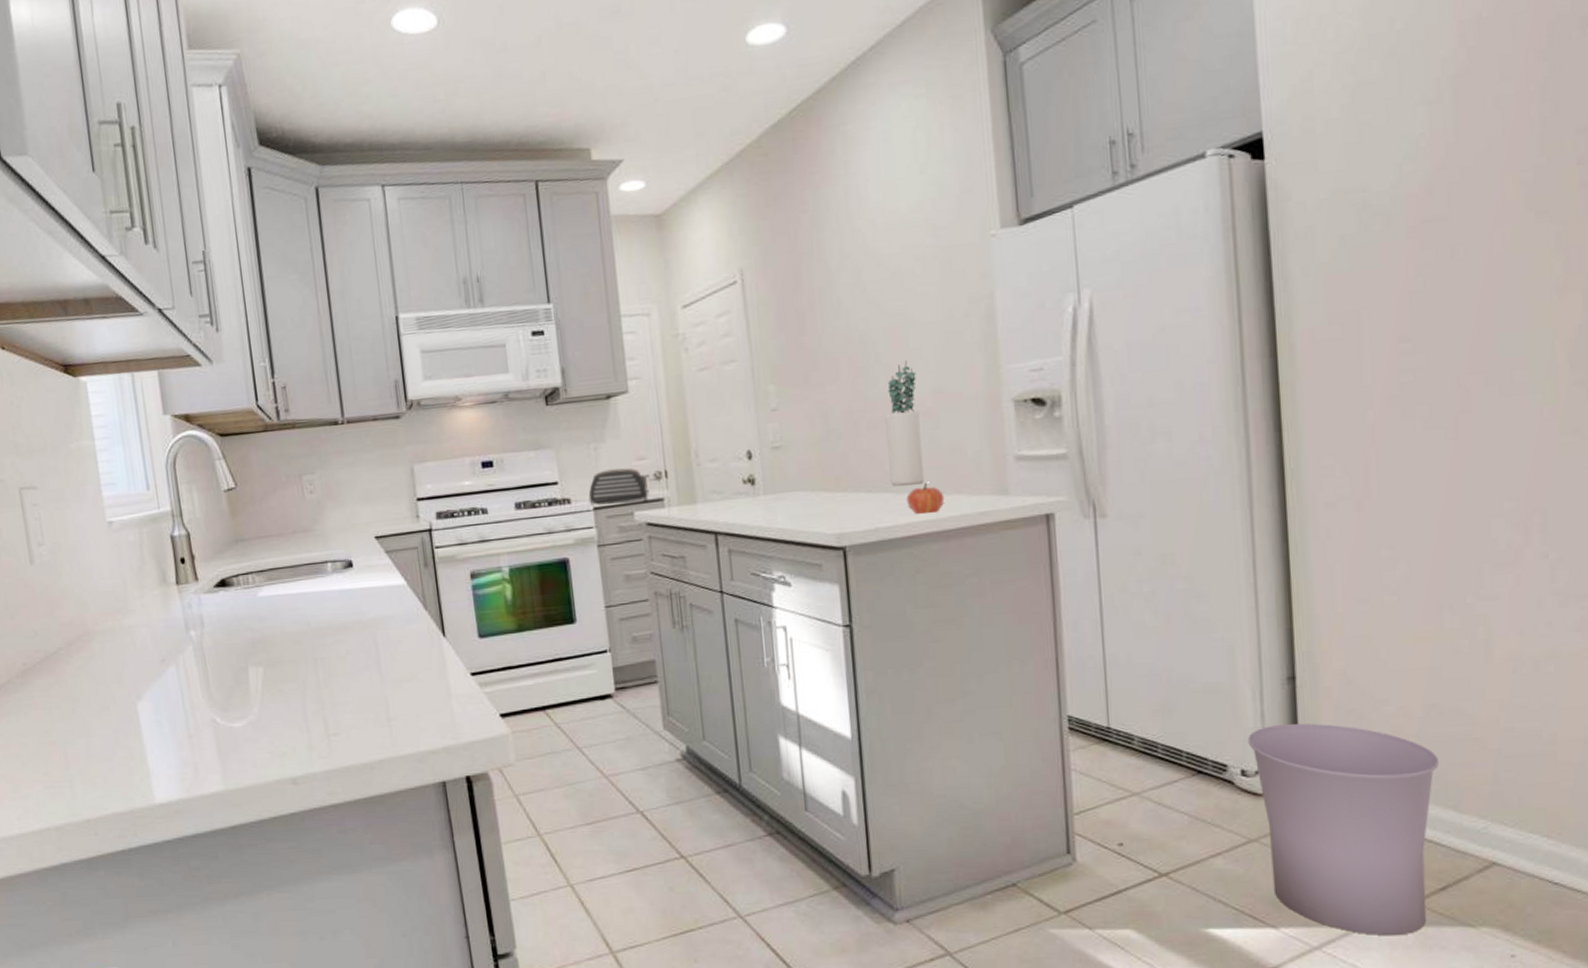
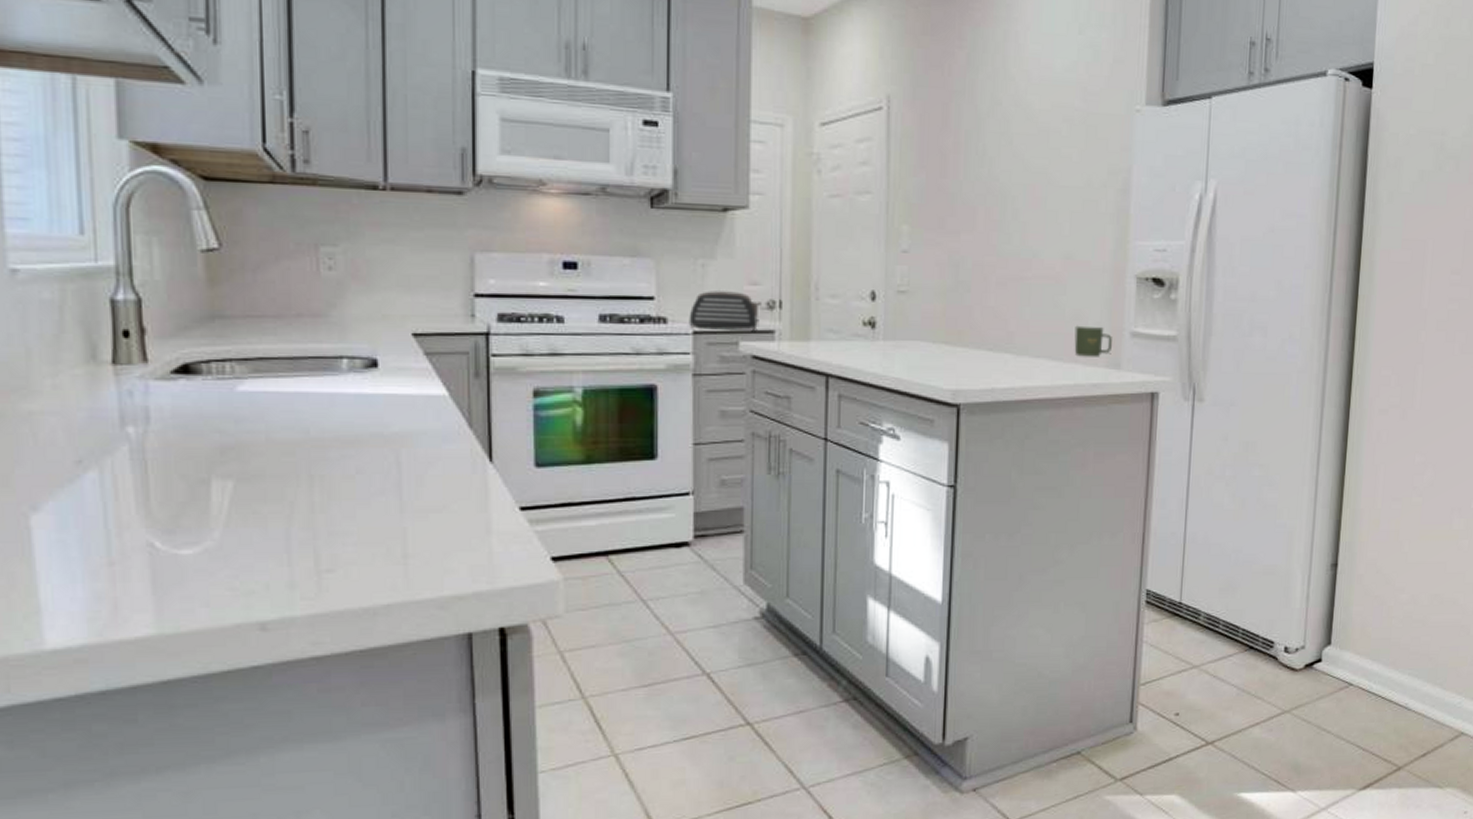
vase: present [885,361,925,487] -> none [1012,222,1050,350]
fruit: present [906,482,945,514] -> none [1025,347,1062,379]
mug: none [954,454,996,488] -> present [1074,325,1112,359]
waste bin: present [1247,723,1440,937] -> none [1293,606,1435,798]

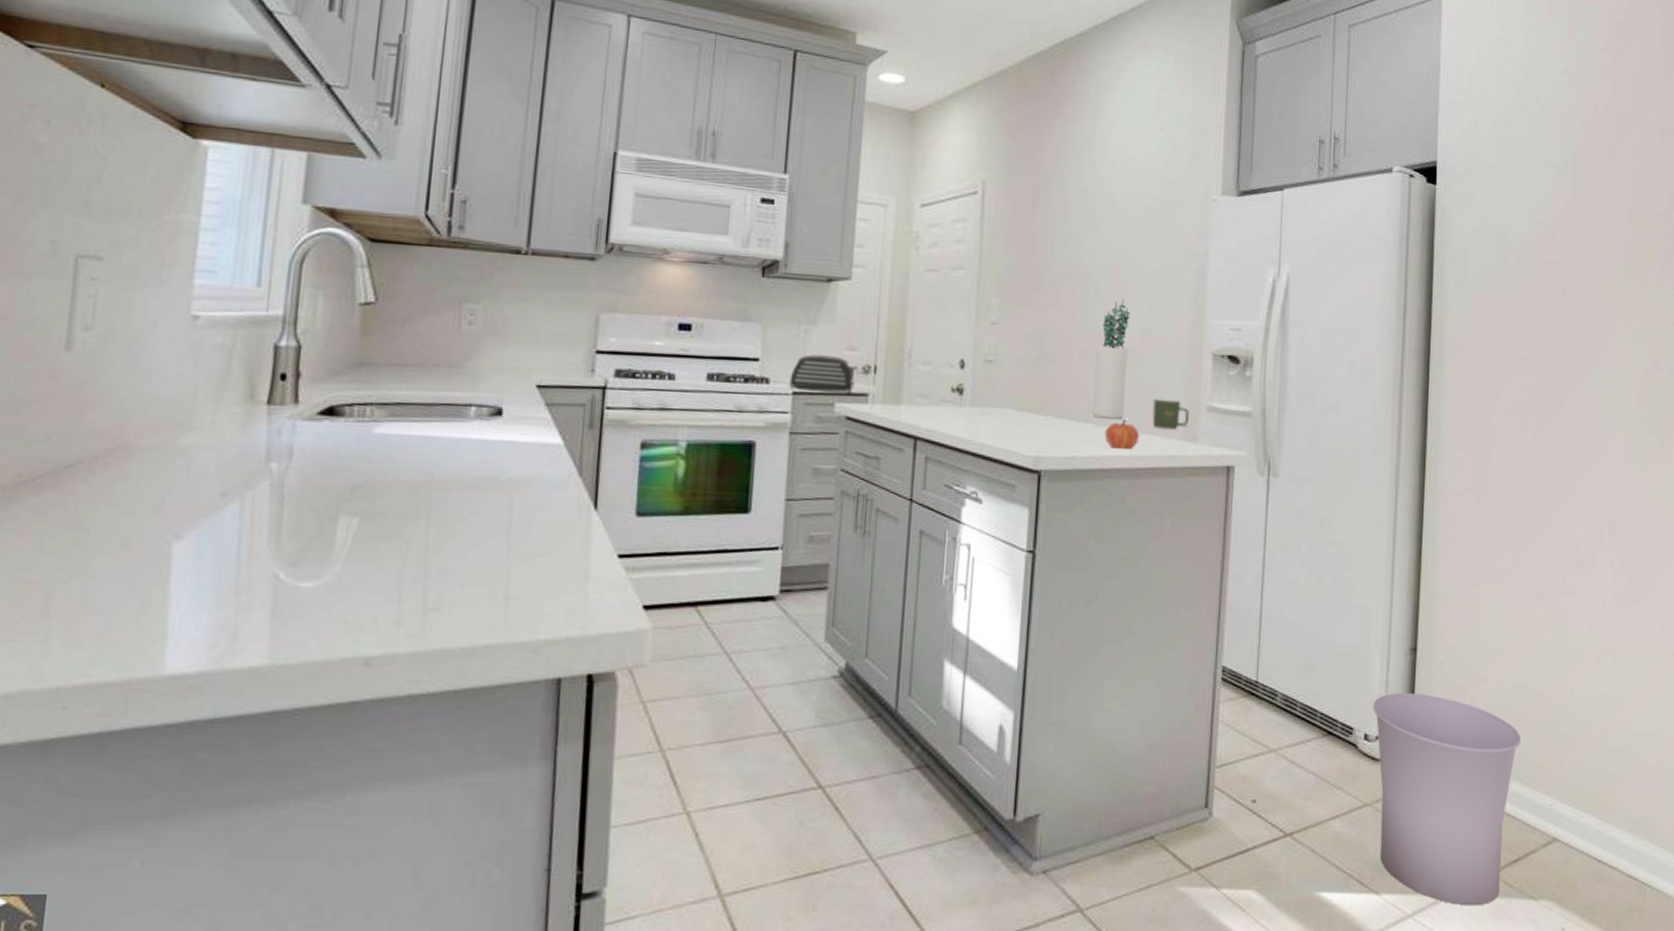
vase: none [1012,222,1050,350] -> present [1093,299,1130,421]
fruit: none [1025,347,1062,379] -> present [1104,418,1140,449]
waste bin: none [1293,606,1435,798] -> present [1372,692,1522,906]

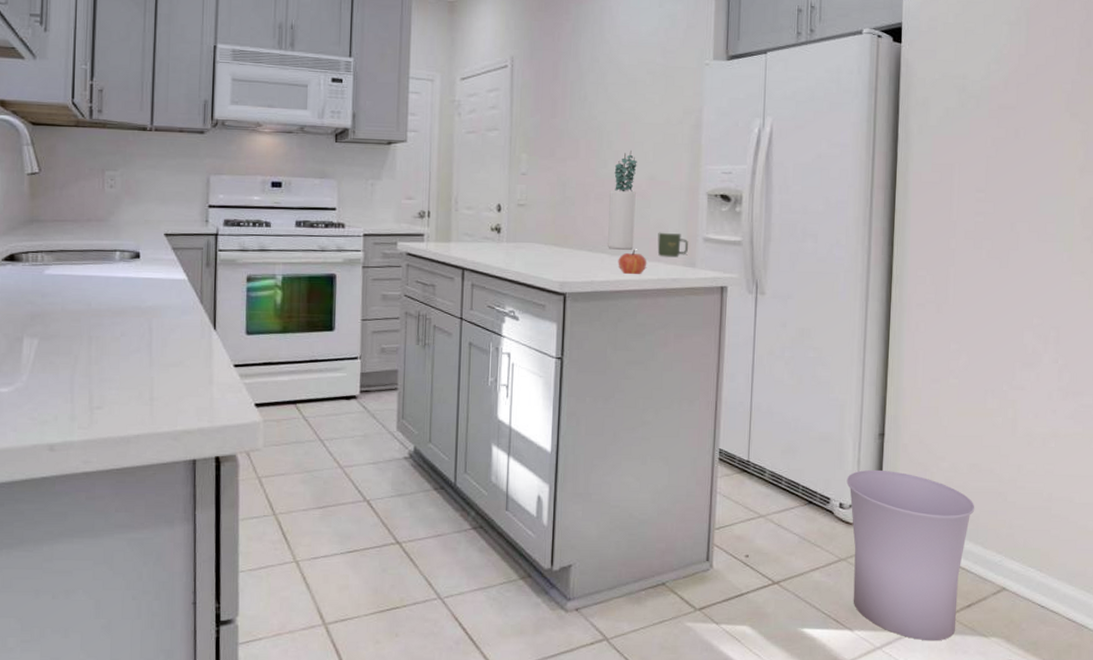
toaster: present [789,354,858,393] -> none [360,204,415,234]

